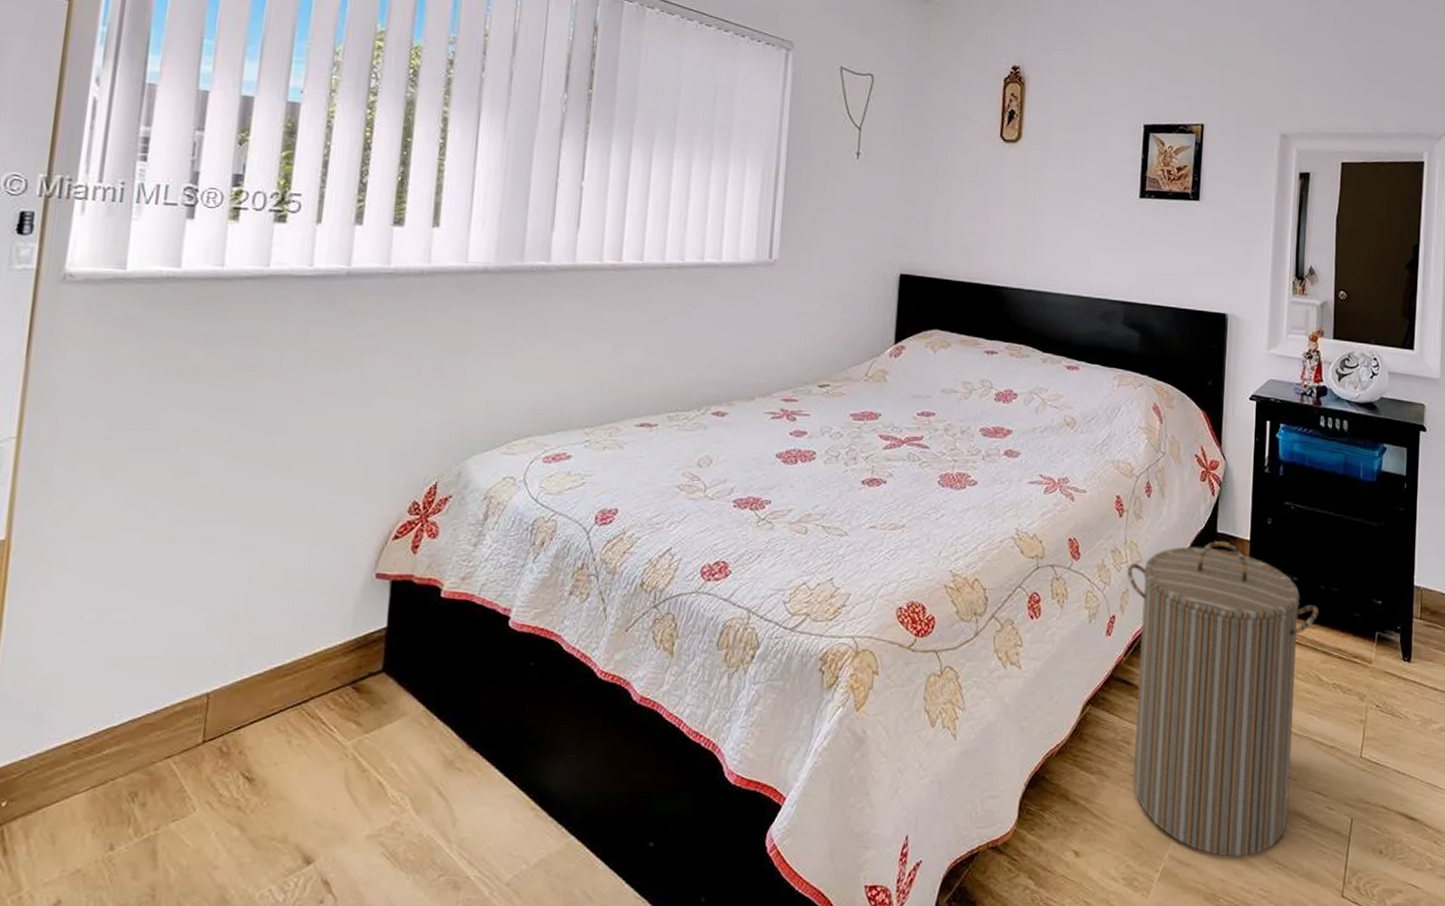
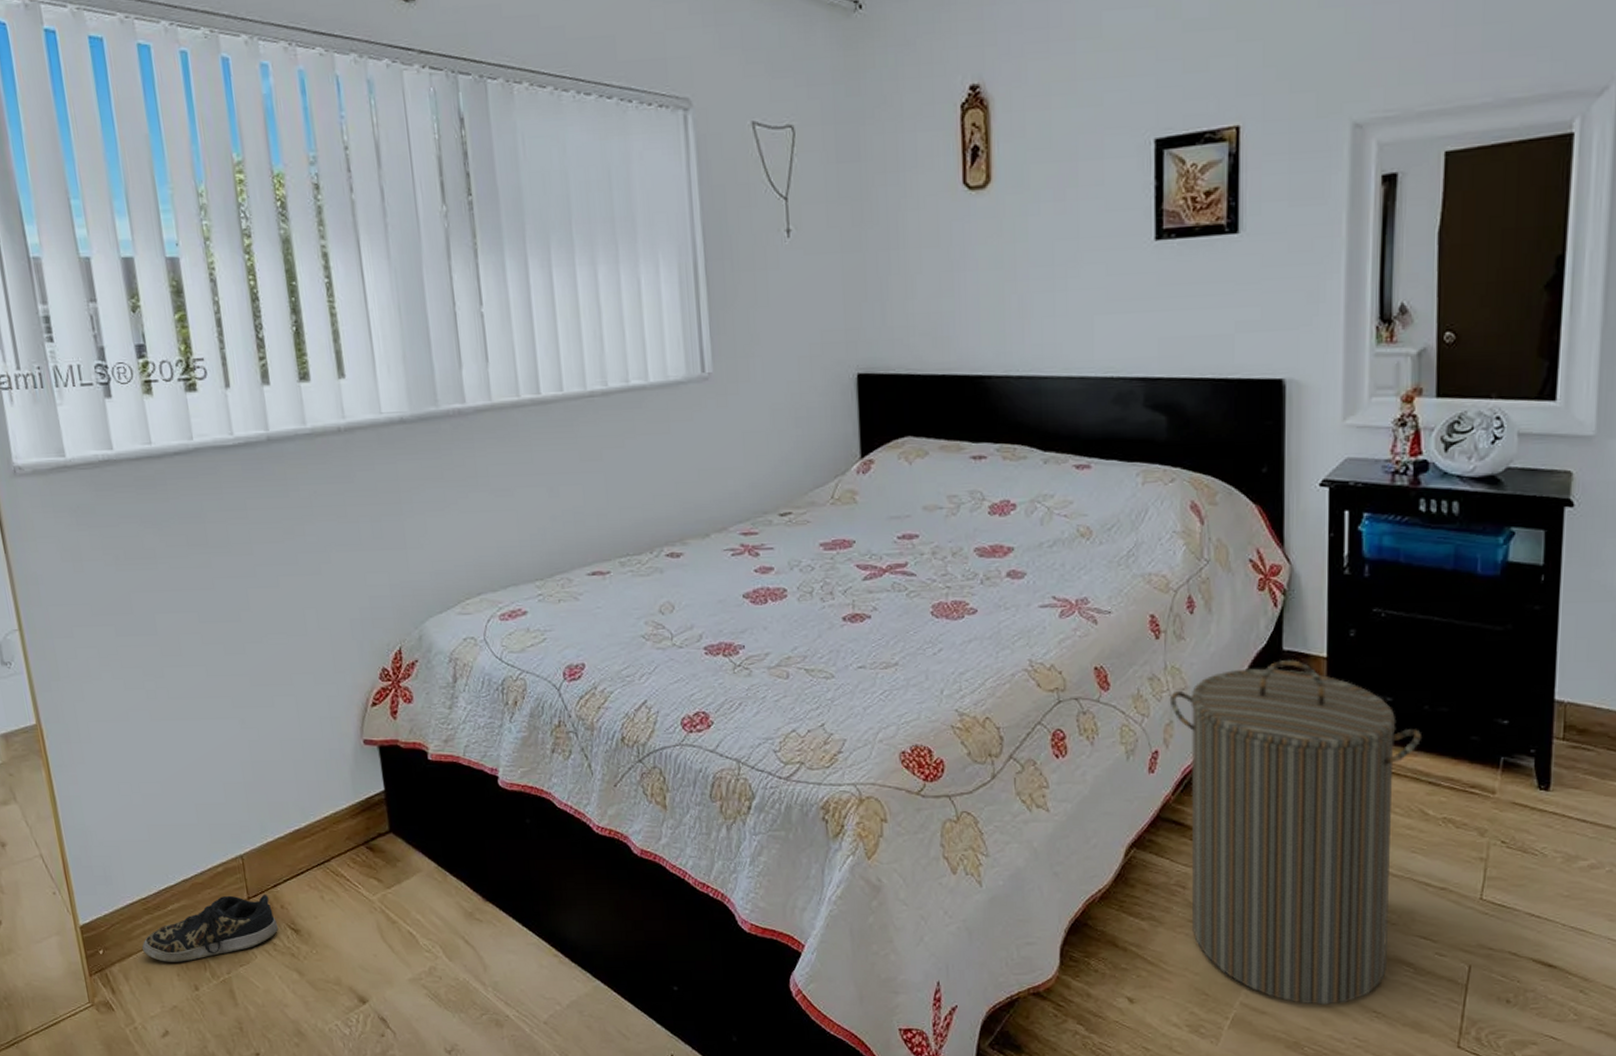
shoe: none [56,738,230,816] -> present [141,895,279,962]

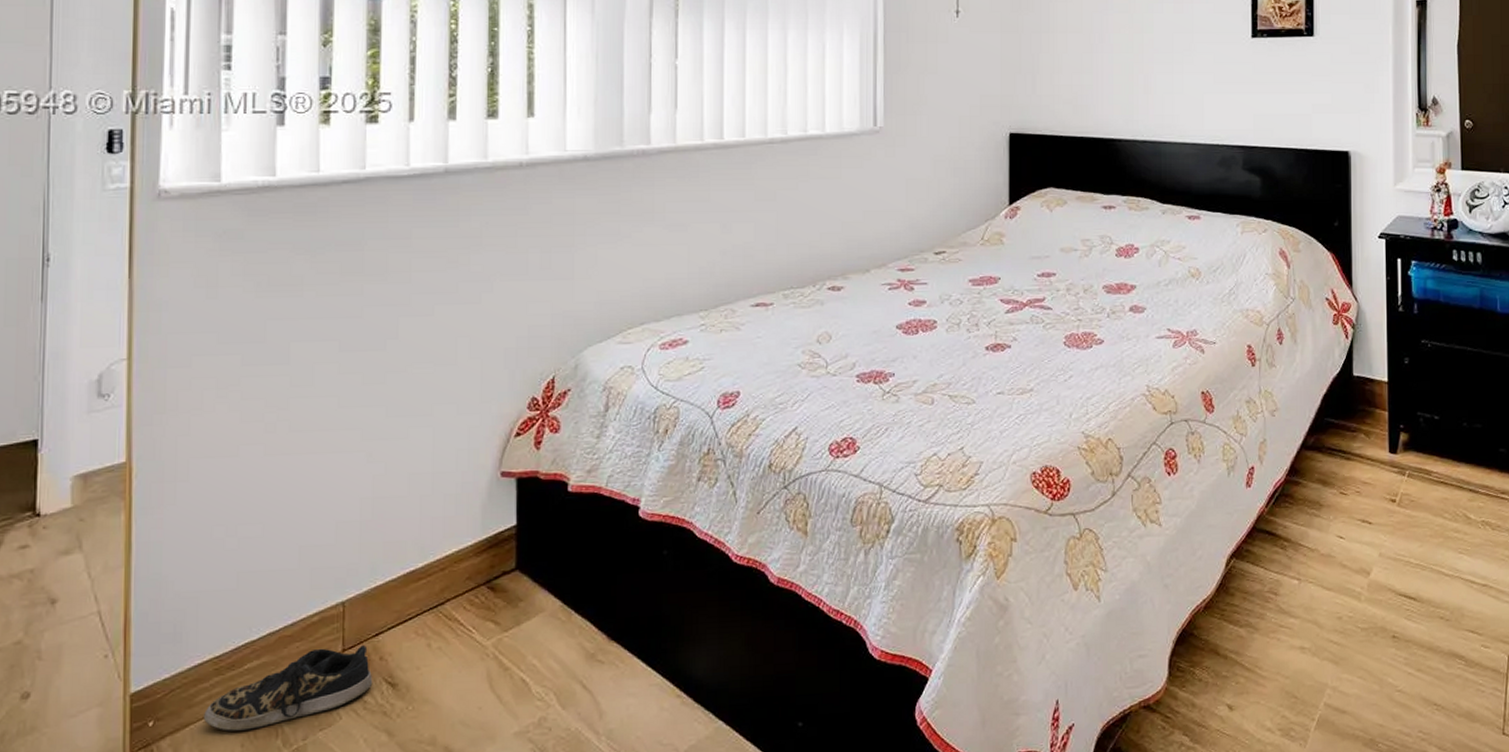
laundry hamper: present [1169,659,1423,1005] -> none [1263,383,1463,701]

